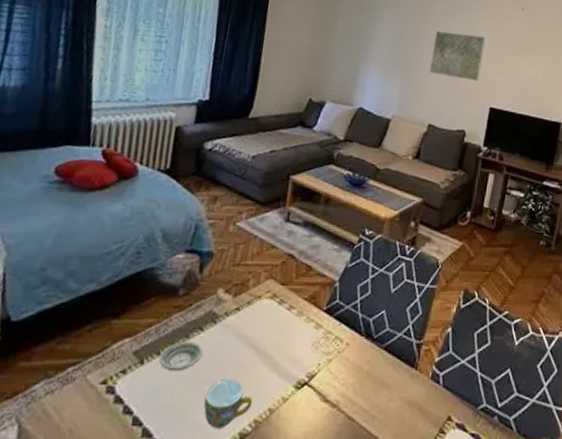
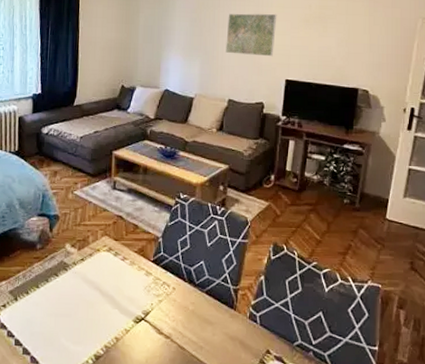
saucer: present [158,340,203,372] -> none [28,284,60,307]
teacup: present [203,378,253,430] -> none [65,313,102,352]

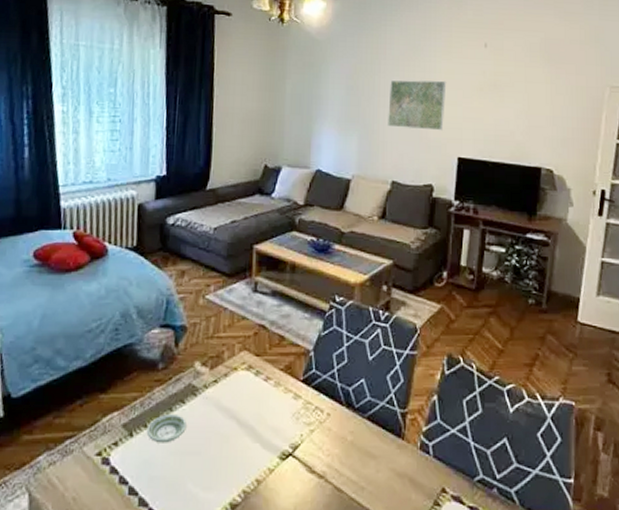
saucer: none [28,284,60,307] -> present [146,413,186,443]

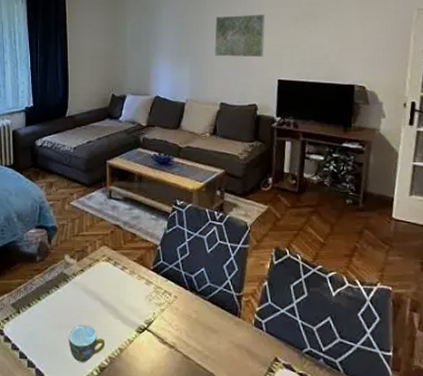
saucer: present [146,413,186,443] -> none [30,295,61,319]
teacup: none [192,450,240,500] -> present [68,324,105,363]

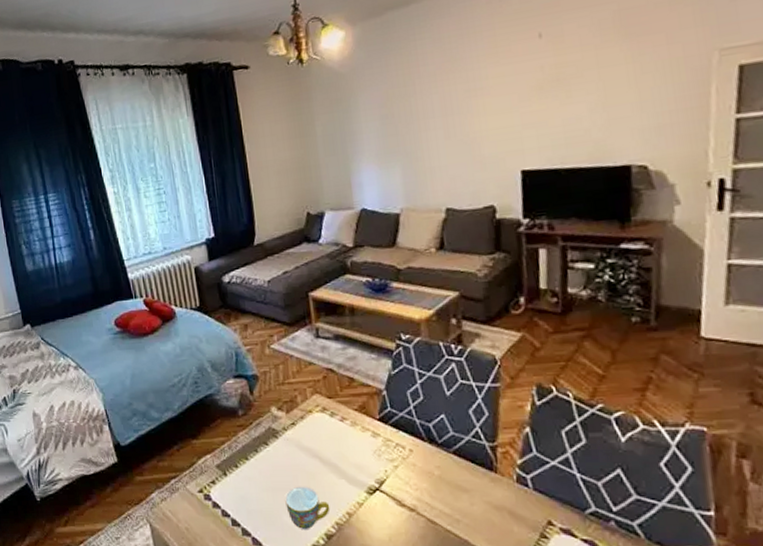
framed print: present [214,14,266,58] -> none [428,87,499,151]

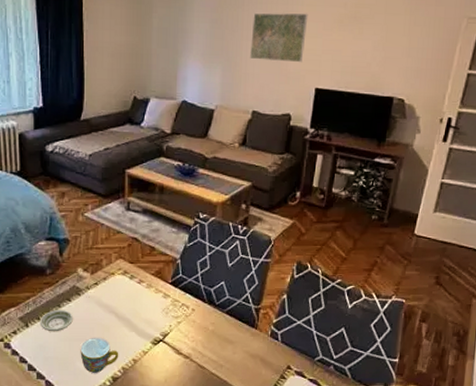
saucer: none [237,454,273,481] -> present [39,309,73,332]
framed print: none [428,87,499,151] -> present [250,13,309,63]

